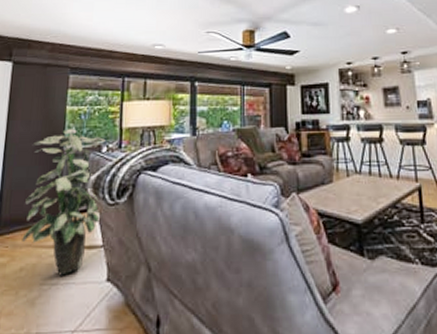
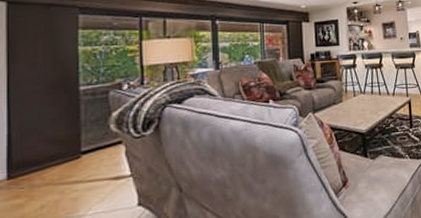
indoor plant: present [22,129,106,276] -> none [40,69,127,208]

